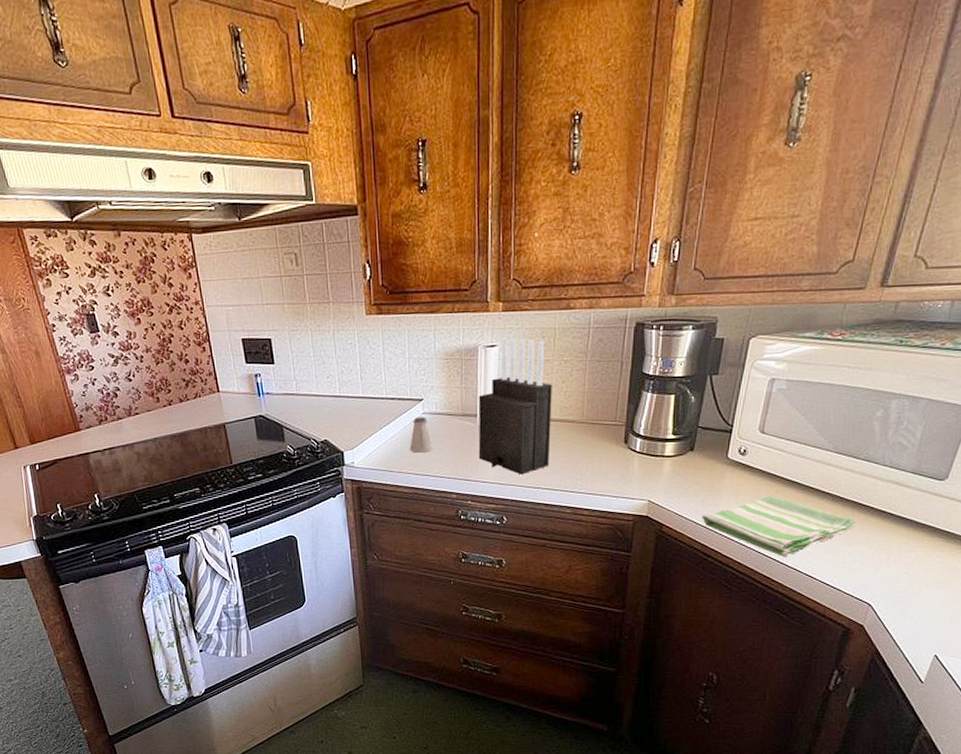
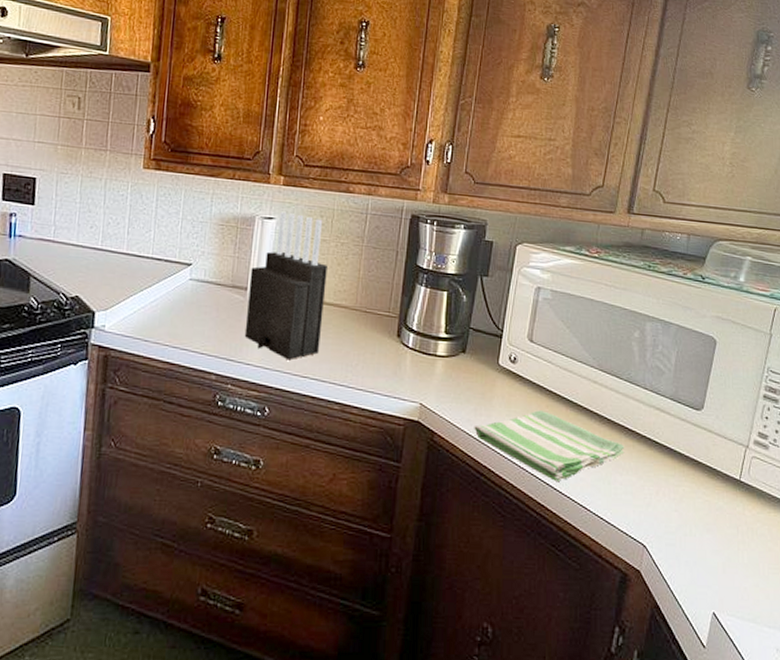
saltshaker: present [410,417,433,453] -> none [171,283,196,324]

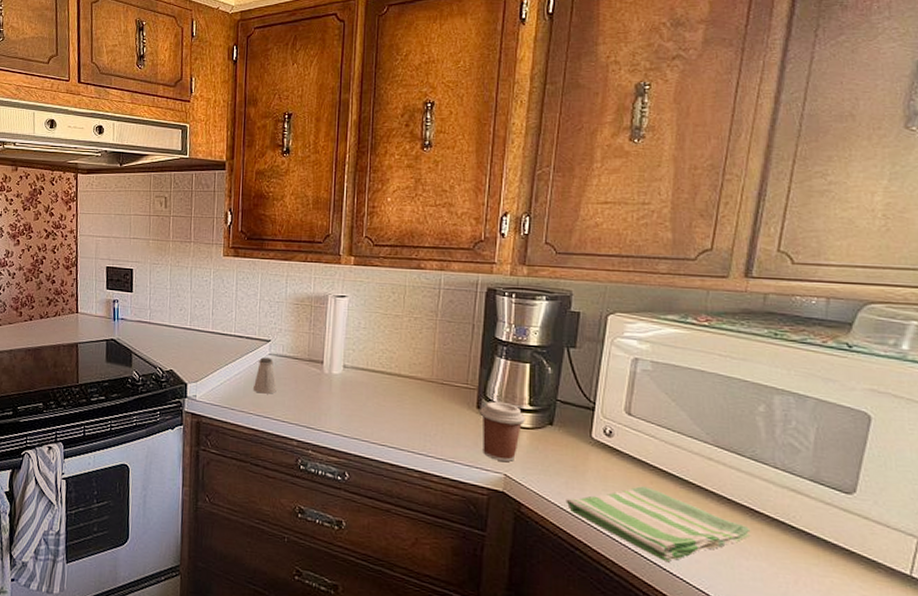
saltshaker: none [171,283,196,324] -> present [254,357,277,394]
knife block: present [244,211,327,360] -> none [322,289,401,429]
coffee cup: none [400,329,441,391] -> present [480,401,525,462]

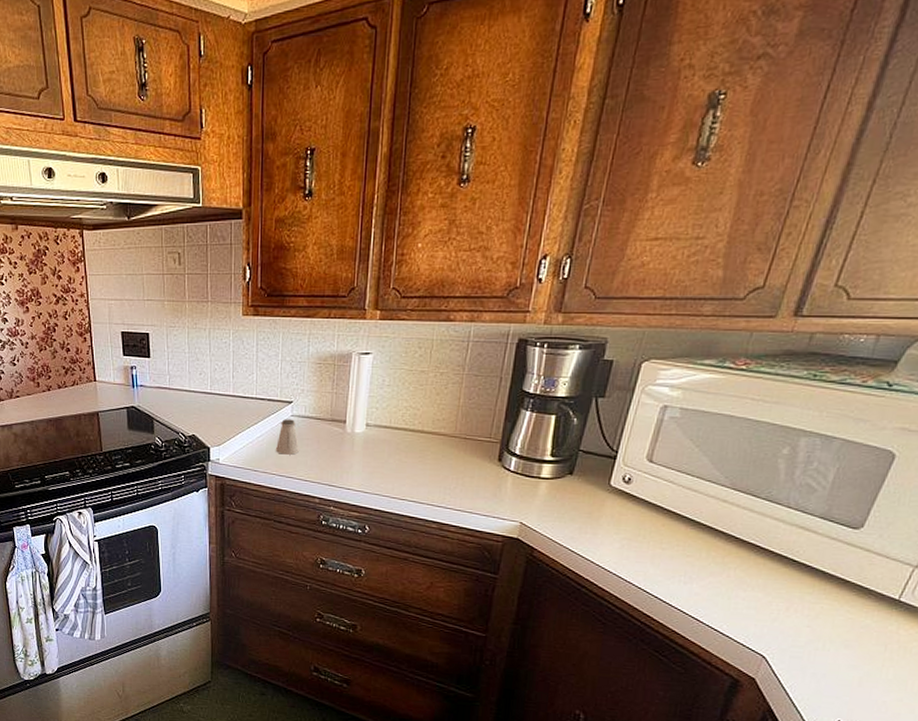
coffee cup: present [480,401,525,462] -> none [501,453,546,511]
dish towel: present [566,486,751,563] -> none [577,529,753,596]

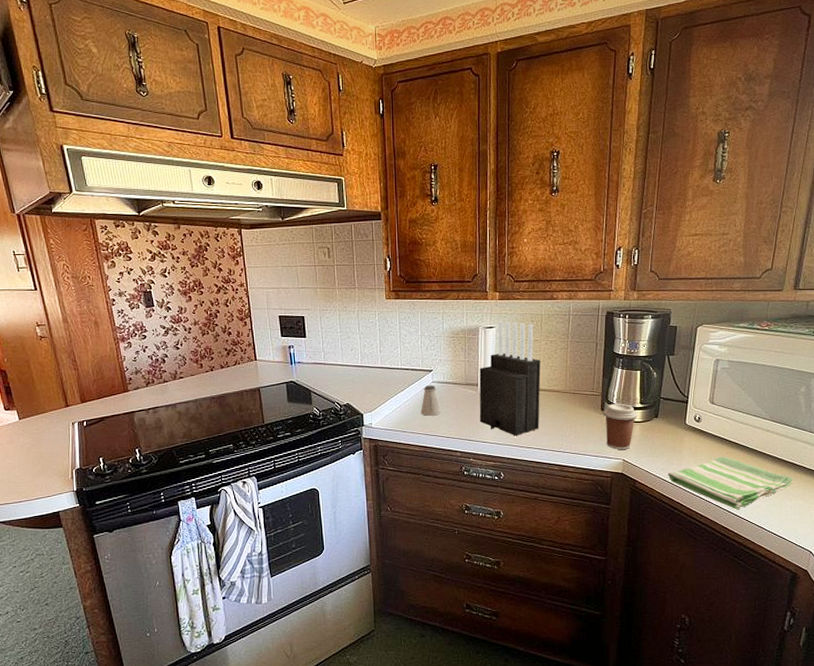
knife block: none [344,346,426,485] -> present [479,321,541,436]
coffee cup: none [501,453,546,511] -> present [603,403,637,450]
dish towel: none [577,529,753,596] -> present [667,457,794,510]

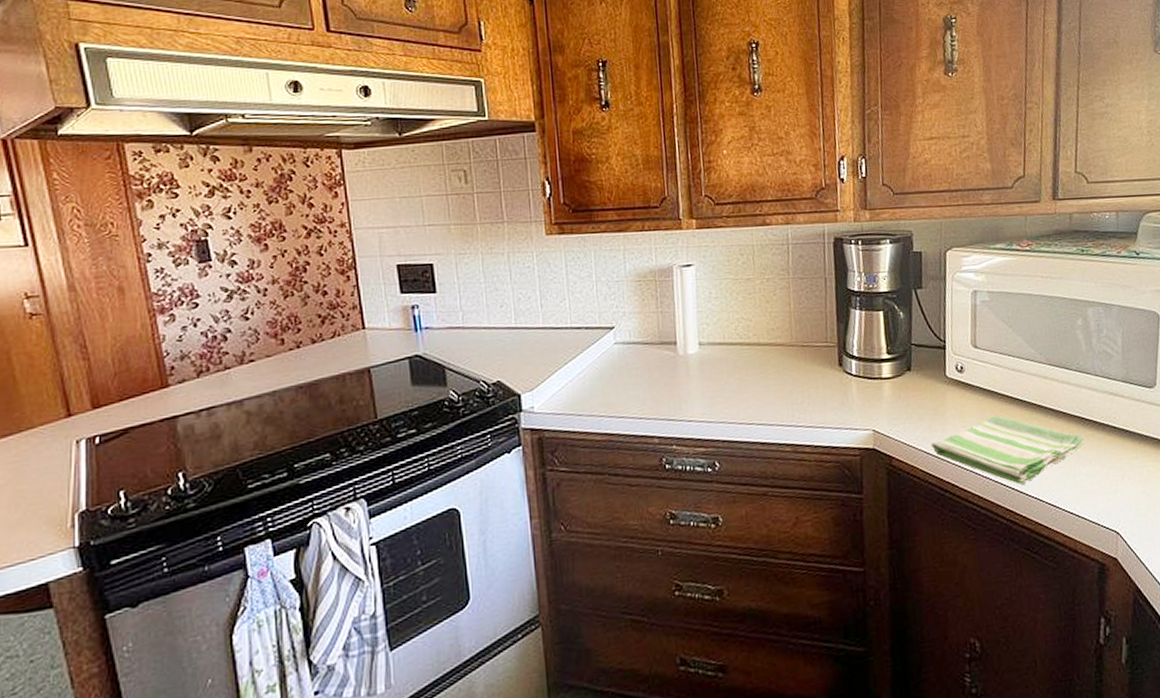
saltshaker: present [421,385,440,416] -> none [601,347,628,391]
knife block: present [479,321,541,436] -> none [677,256,762,410]
coffee cup: present [603,403,637,450] -> none [842,355,886,418]

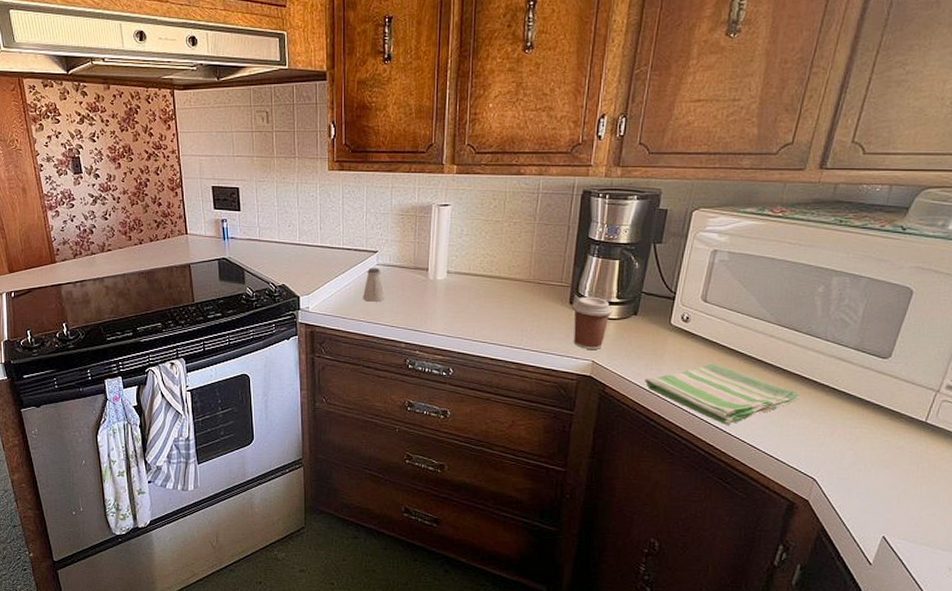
saltshaker: none [601,347,628,391] -> present [363,268,385,302]
coffee cup: none [842,355,886,418] -> present [572,296,613,350]

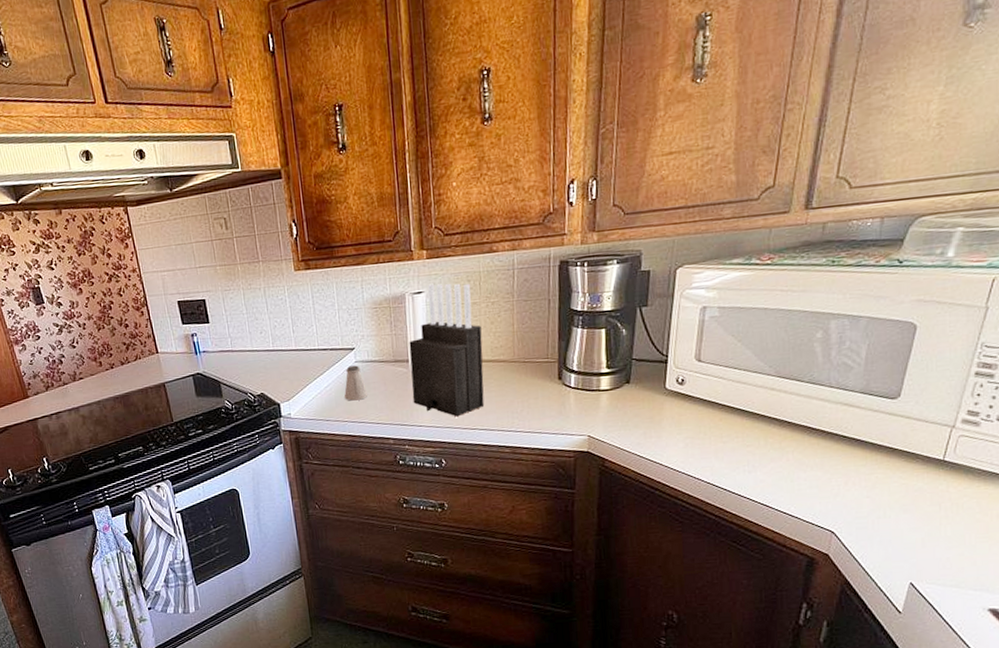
knife block: none [428,198,501,329] -> present [409,283,485,417]
coffee cup: present [572,296,613,350] -> none [561,369,604,425]
dish towel: present [644,363,800,426] -> none [644,424,808,487]

